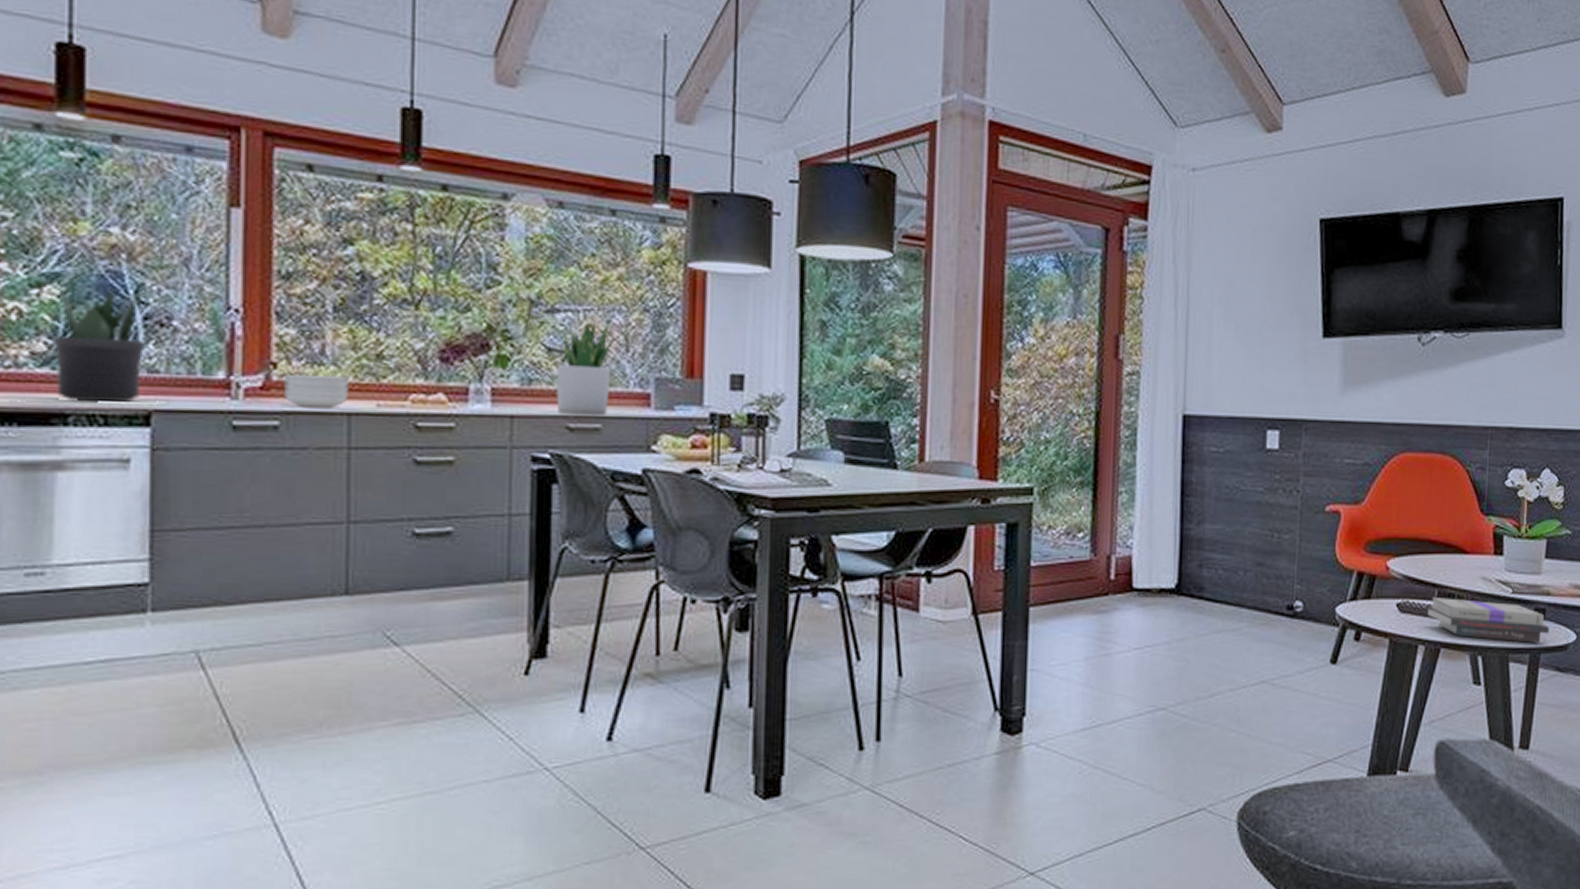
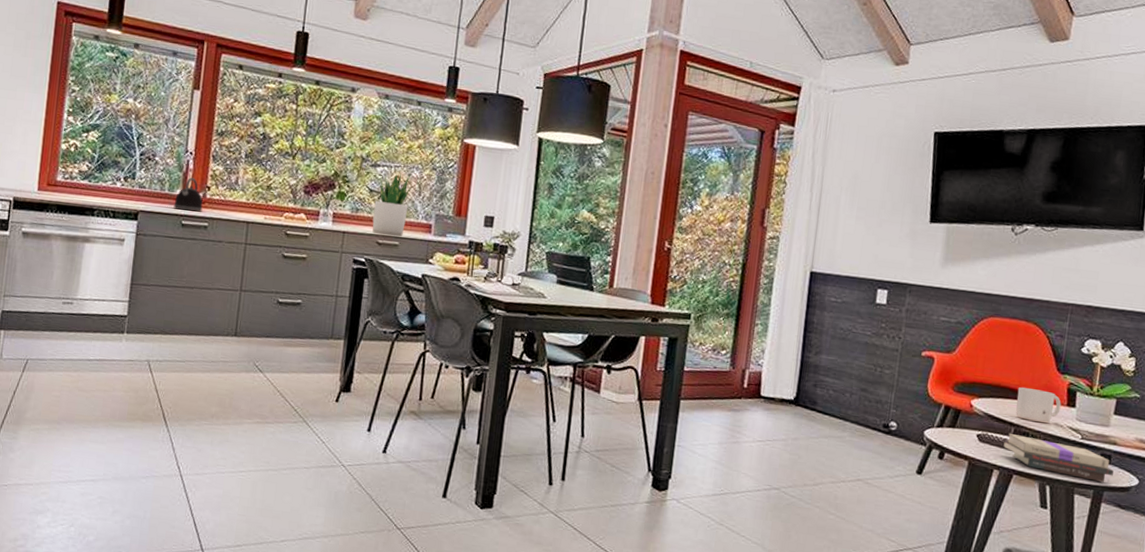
planter: present [53,283,145,402] -> none [90,131,140,205]
kettle: none [214,350,267,404] -> present [173,178,203,212]
bowl: present [283,373,350,410] -> none [212,194,251,219]
mug: none [1438,537,1488,579] -> present [1016,386,1061,424]

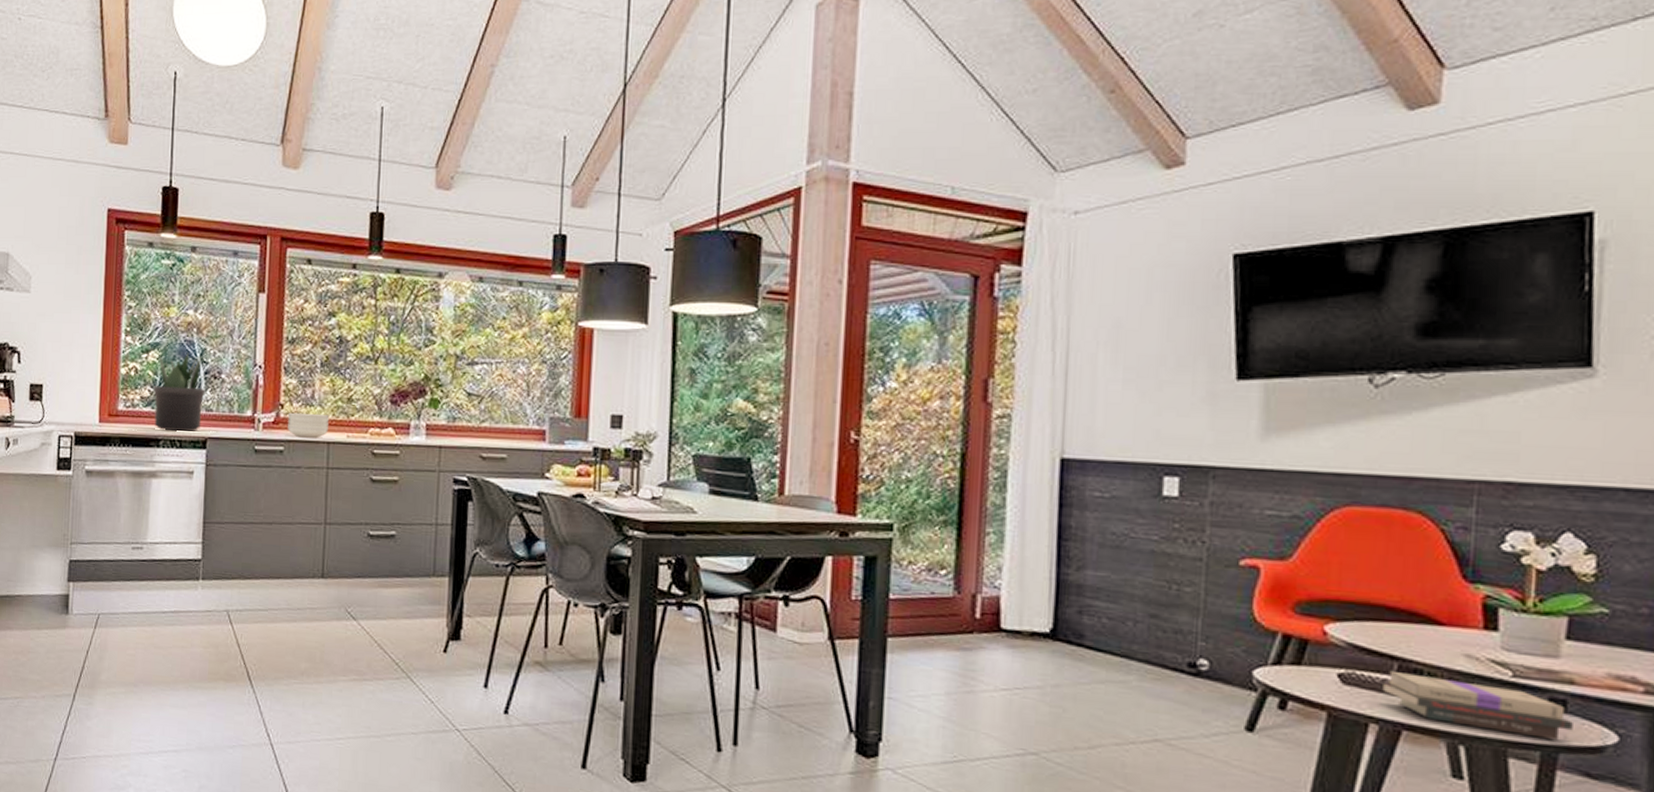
planter: none [90,131,140,205] -> present [153,350,205,431]
kettle: present [173,178,203,212] -> none [244,395,277,435]
bowl: none [212,194,251,219] -> present [287,412,330,439]
planter: present [372,173,412,237] -> none [473,370,518,448]
mug: present [1016,386,1061,424] -> none [1398,603,1474,656]

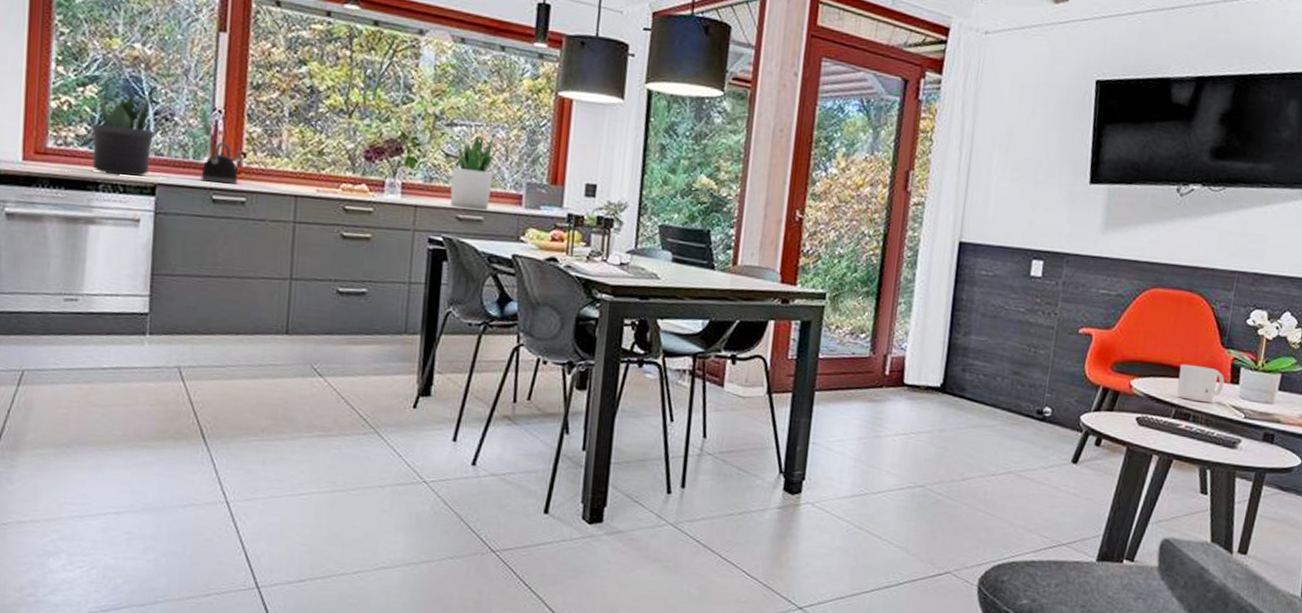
kettle: none [244,395,277,435] -> present [201,142,238,185]
bowl: present [287,412,330,439] -> none [249,162,298,192]
planter: none [473,370,518,448] -> present [450,133,497,211]
books: present [1382,670,1573,741] -> none [1164,414,1276,464]
mug: none [1398,603,1474,656] -> present [1177,363,1225,403]

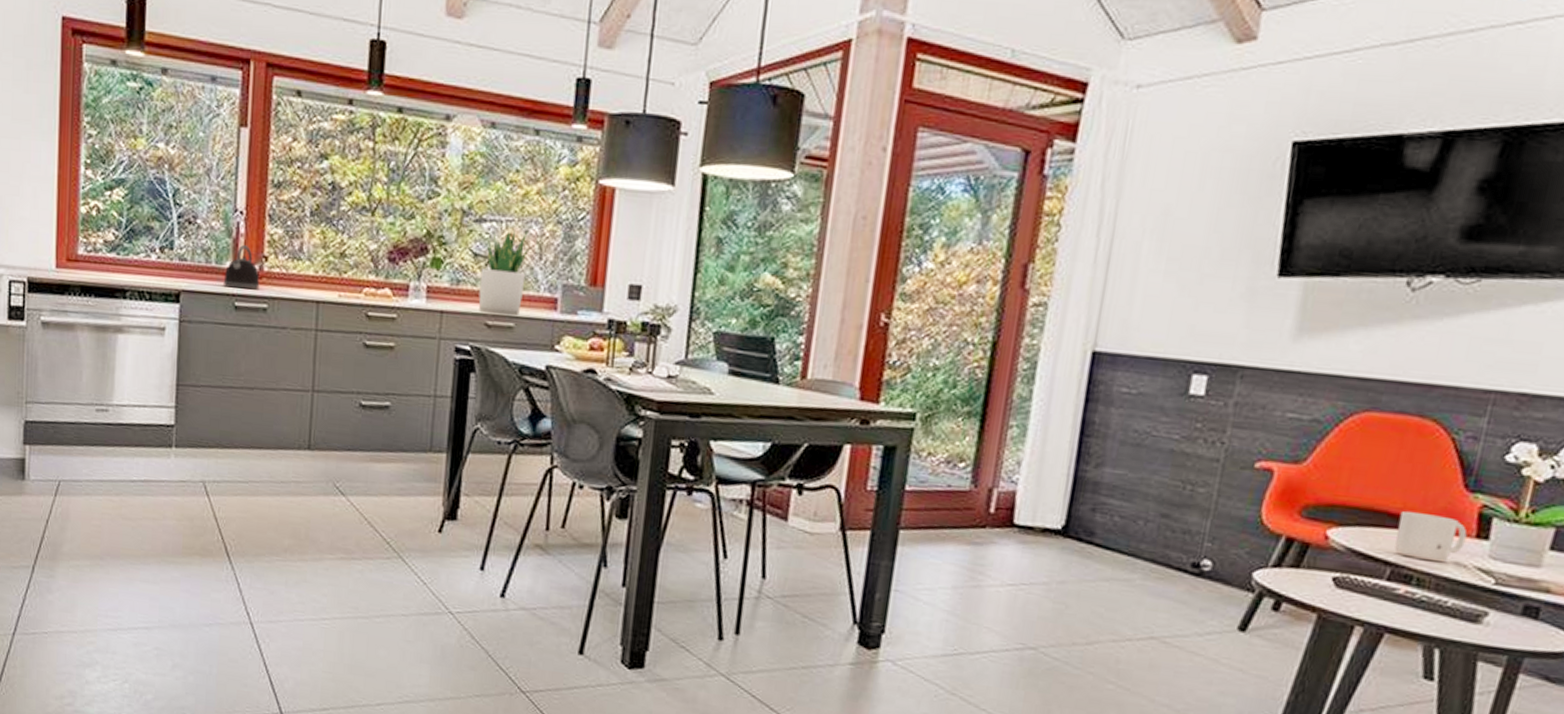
planter: present [91,84,155,176] -> none [119,187,178,283]

